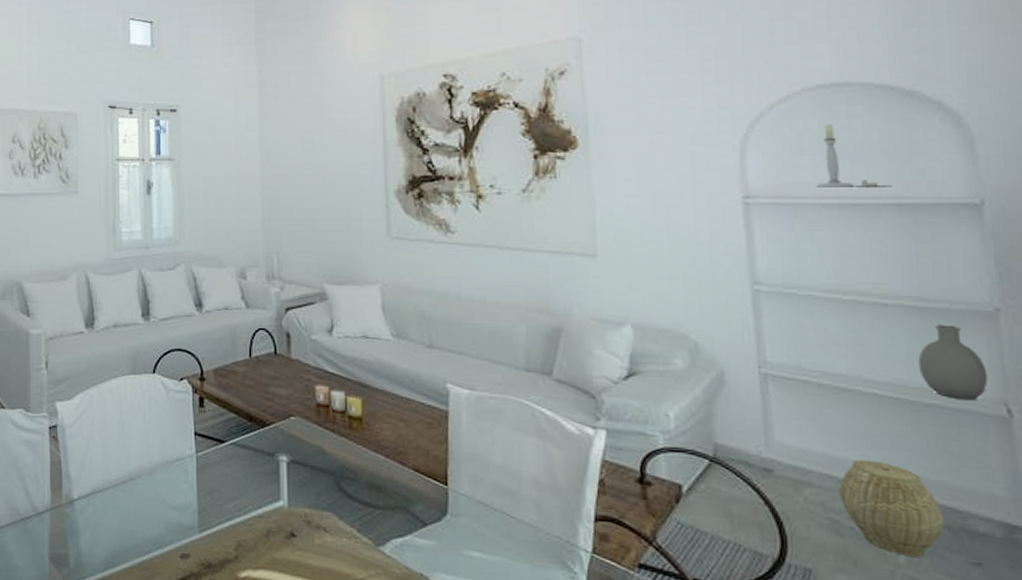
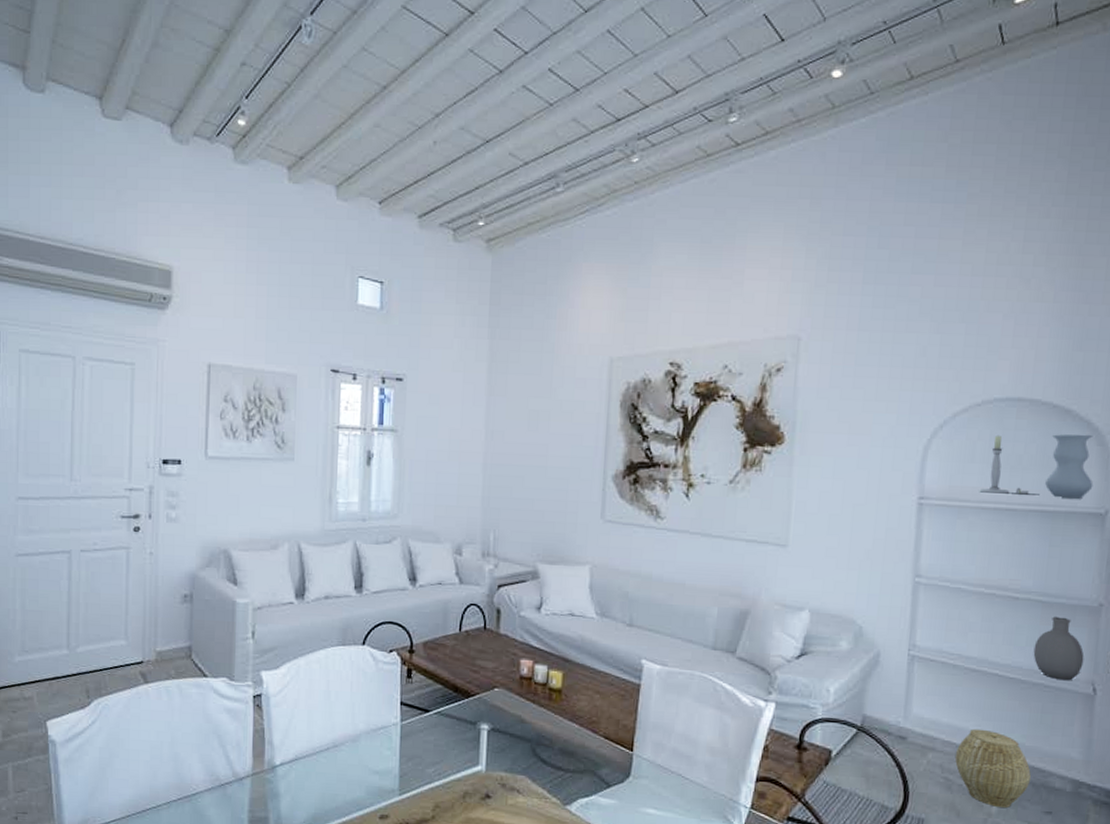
vase: none [896,116,959,188] -> present [1045,434,1094,499]

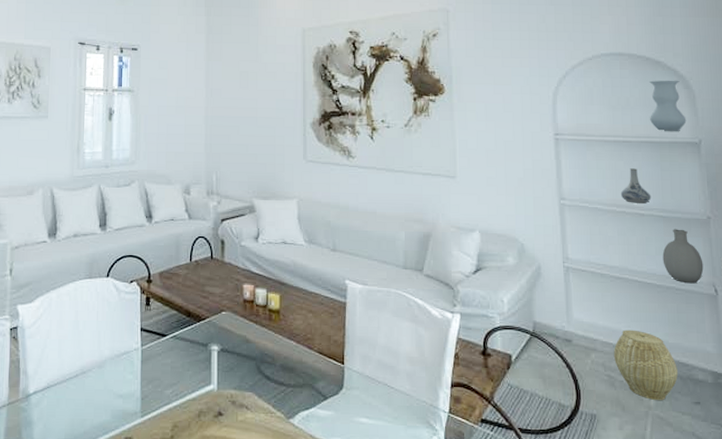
candlestick: present [979,436,1038,497] -> none [600,83,646,130]
decorative vase: none [992,542,1032,586] -> present [620,168,652,205]

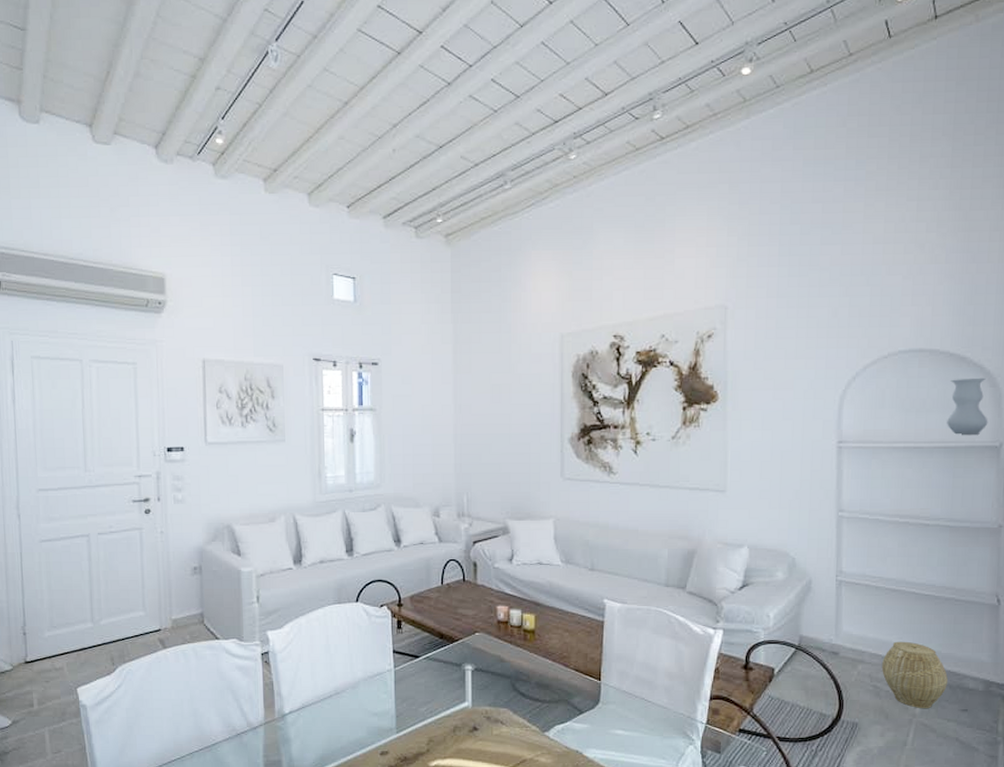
decorative vase: present [620,168,652,205] -> none [905,476,939,514]
decorative vase: present [662,229,704,284] -> none [944,539,988,594]

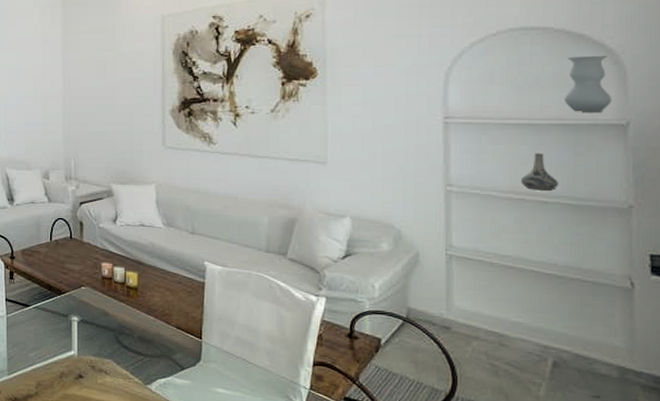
woven basket: present [881,641,948,708] -> none [498,319,575,392]
decorative vase: none [905,476,939,514] -> present [520,153,559,192]

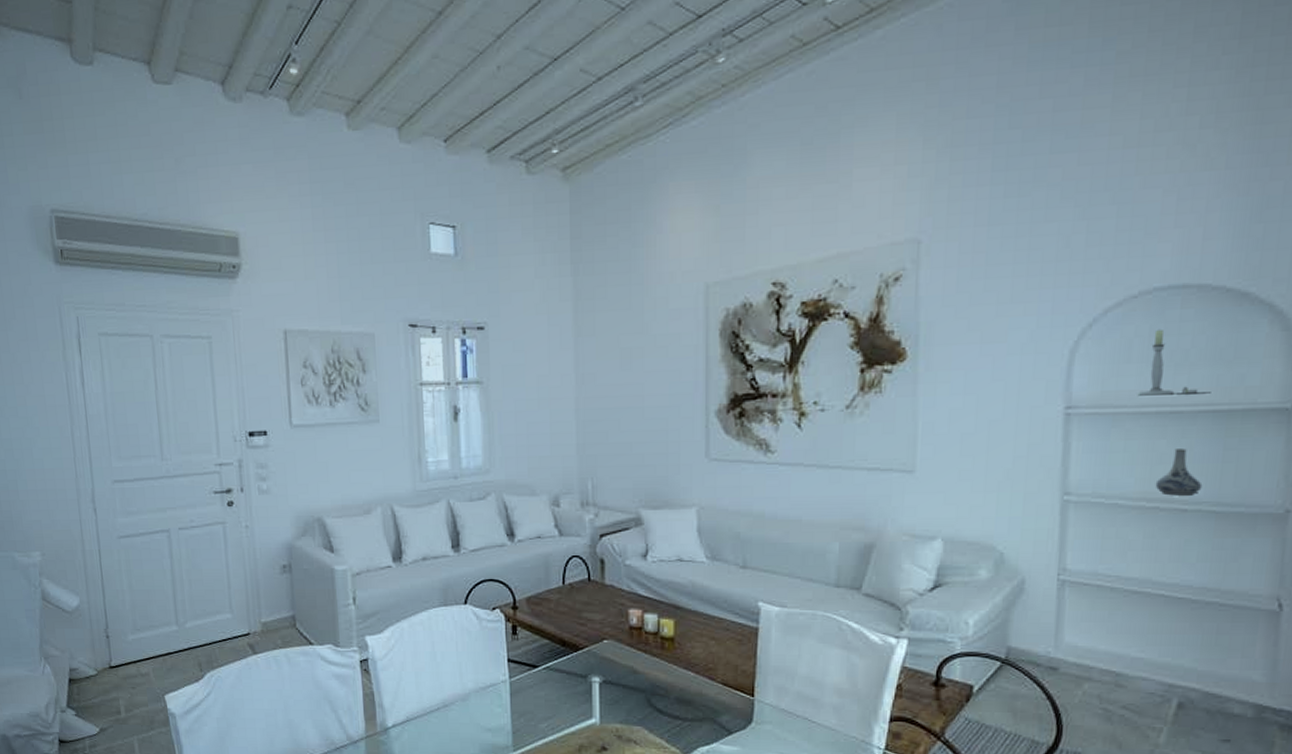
candlestick: none [501,61,559,112] -> present [1137,330,1209,397]
vase: present [565,55,612,112] -> none [1218,318,1277,395]

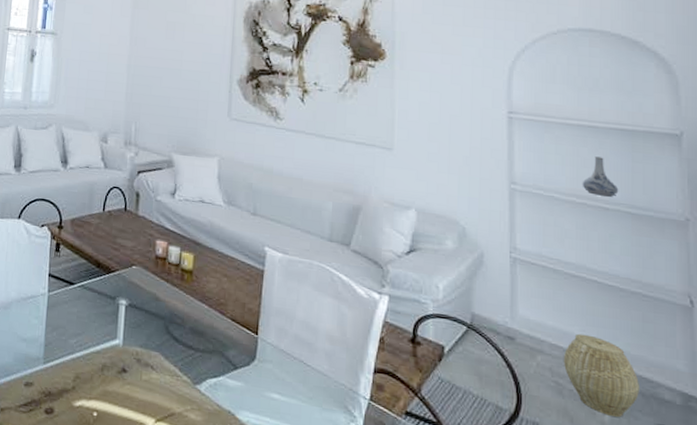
woven basket: none [1114,655,1205,737] -> present [563,333,639,417]
candlestick: present [1137,330,1209,397] -> none [562,61,617,116]

